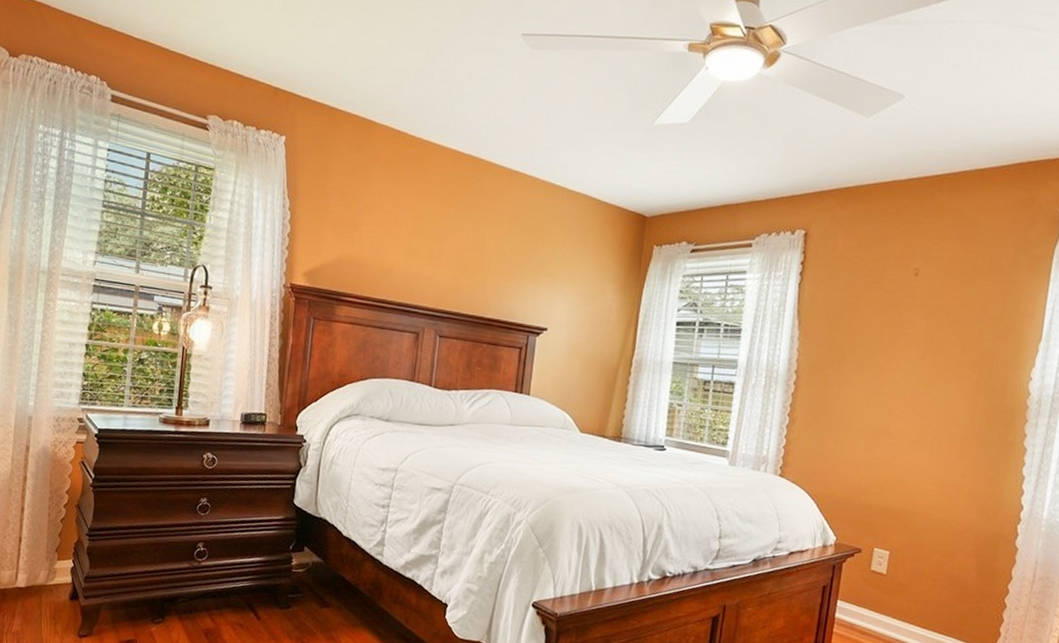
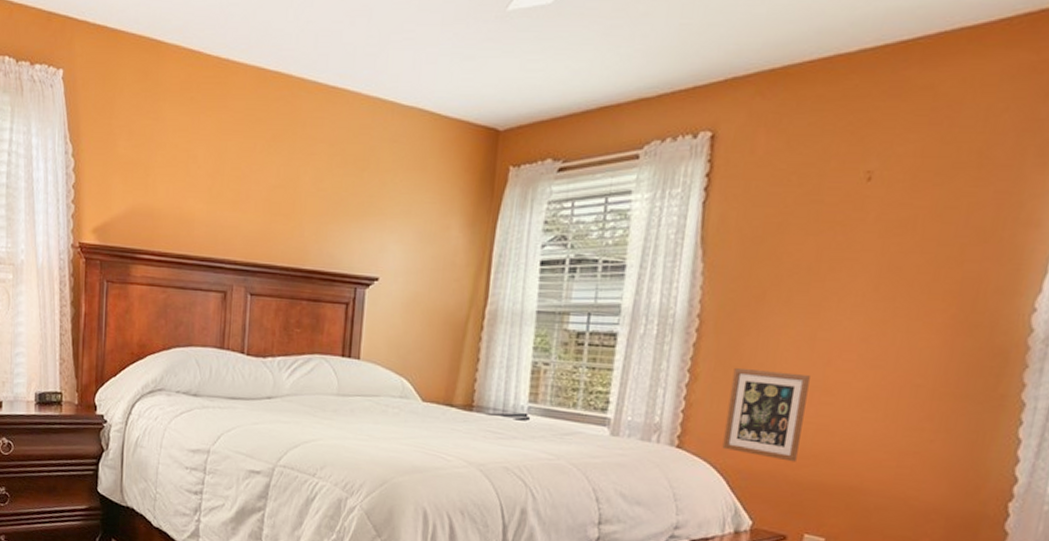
picture frame: none [813,413,877,490] -> present [722,367,810,462]

